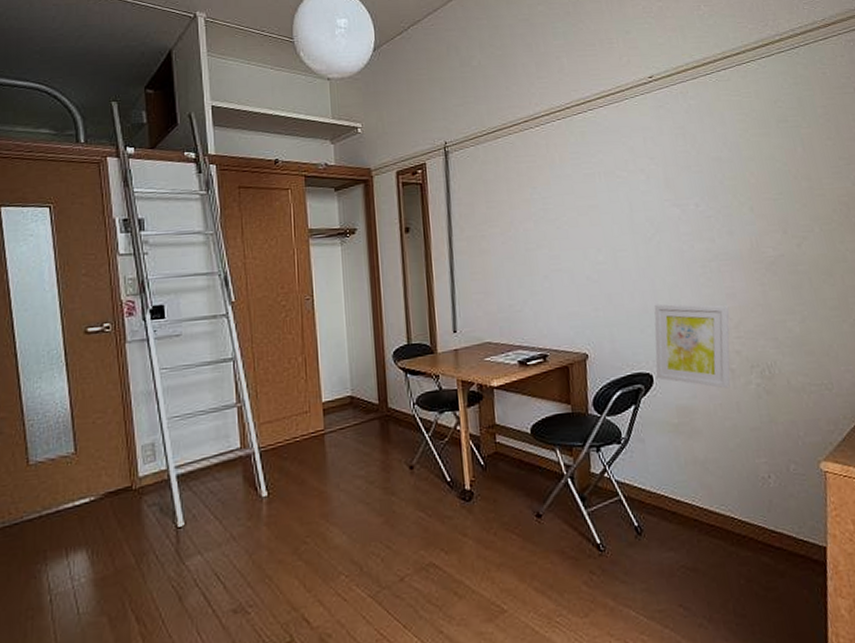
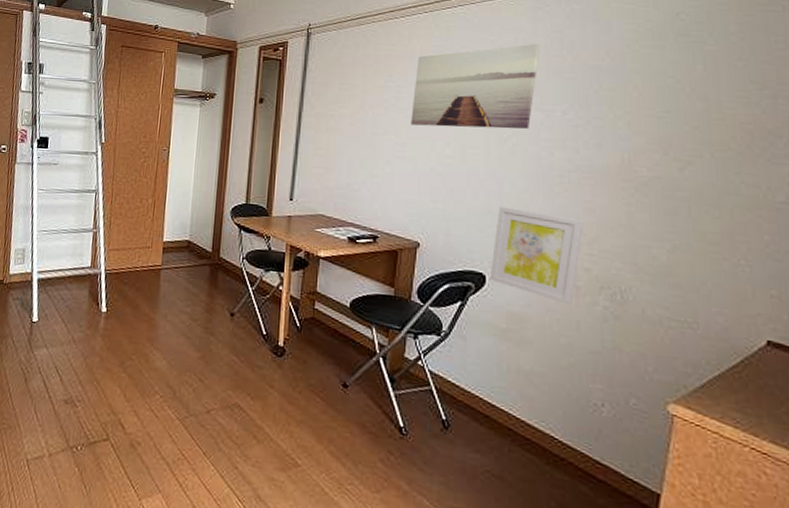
wall art: none [558,141,670,236] -> present [411,43,540,129]

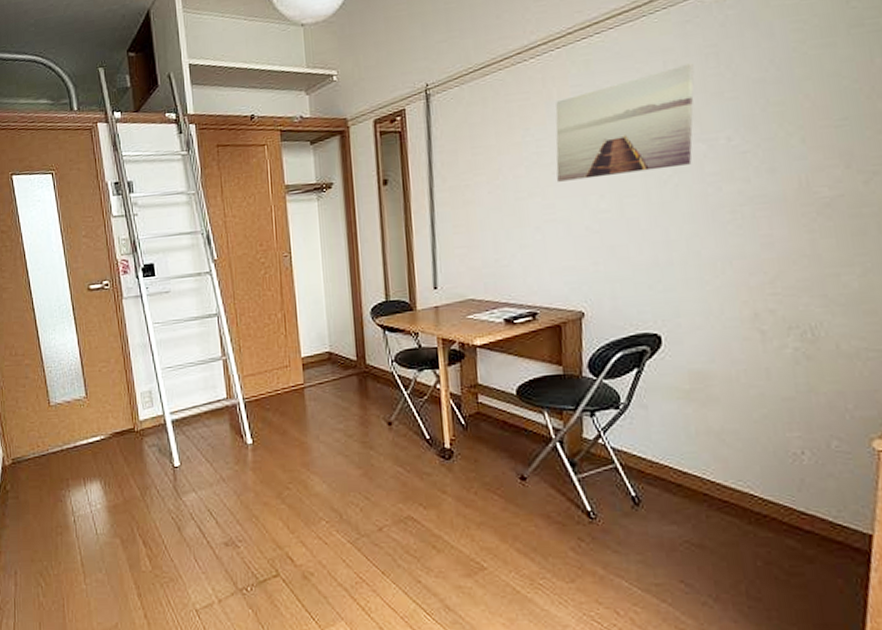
wall art: present [489,206,584,305] -> none [665,256,764,353]

